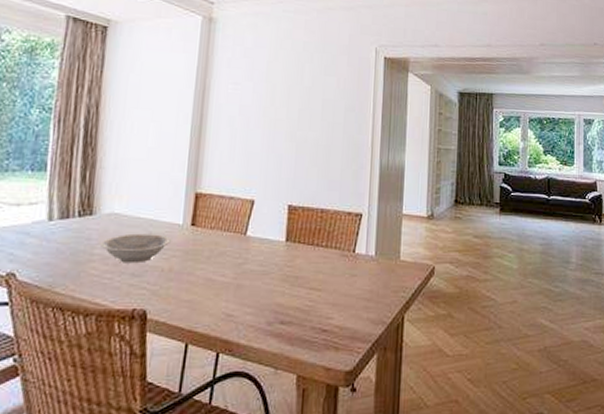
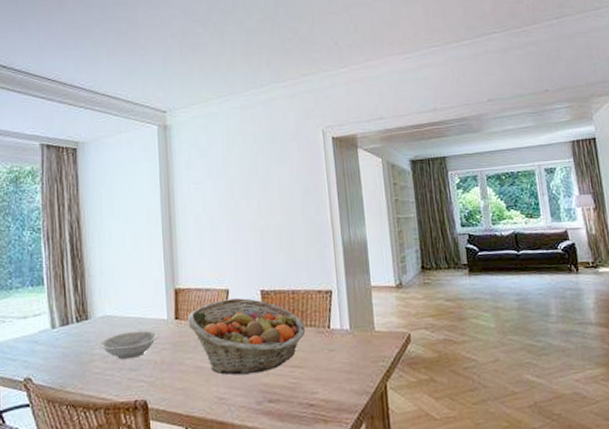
fruit basket: none [204,210,330,292] -> present [187,298,306,376]

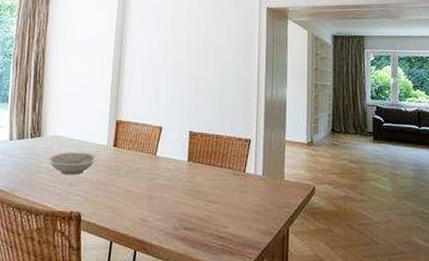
fruit basket: present [187,298,306,376] -> none [123,135,224,203]

